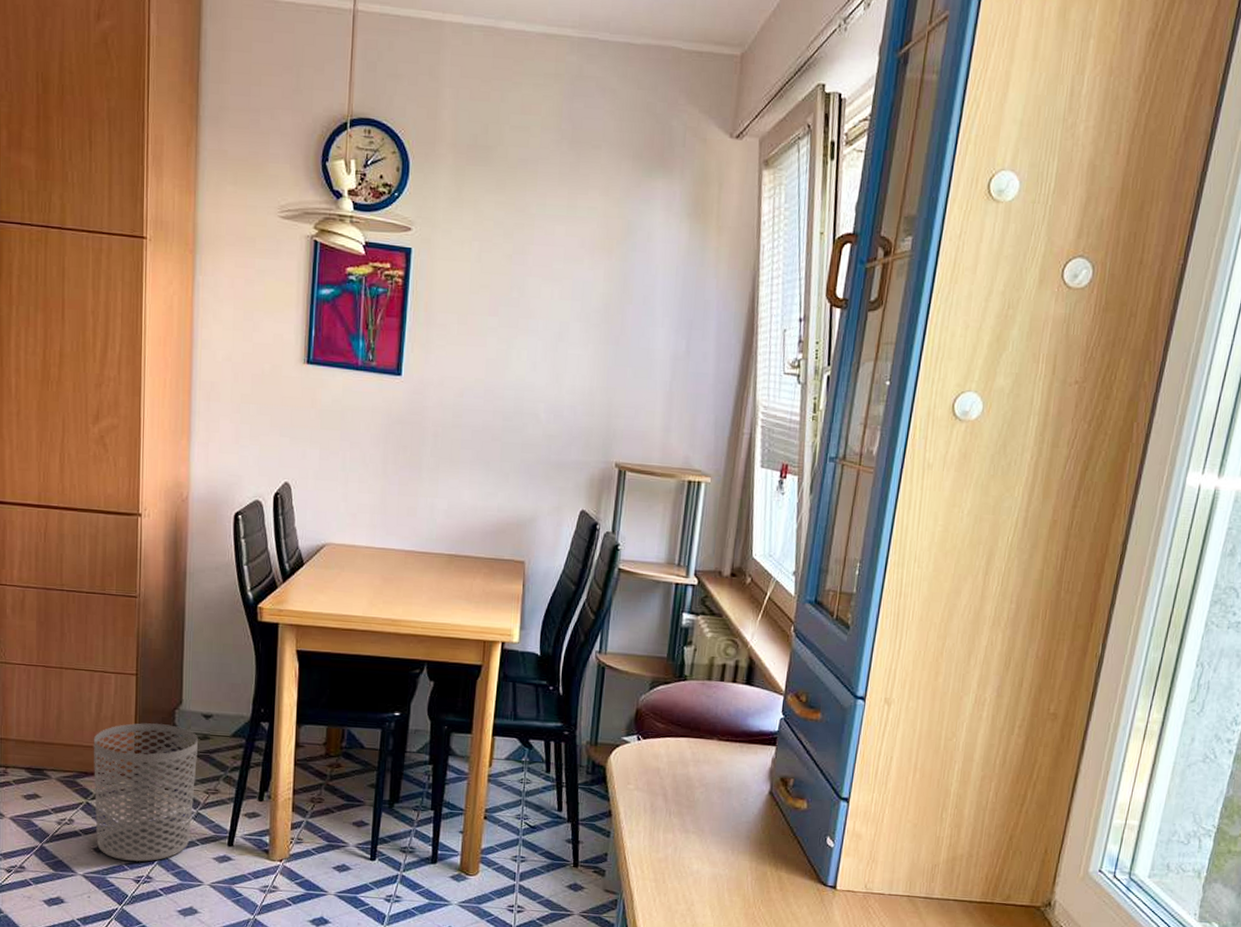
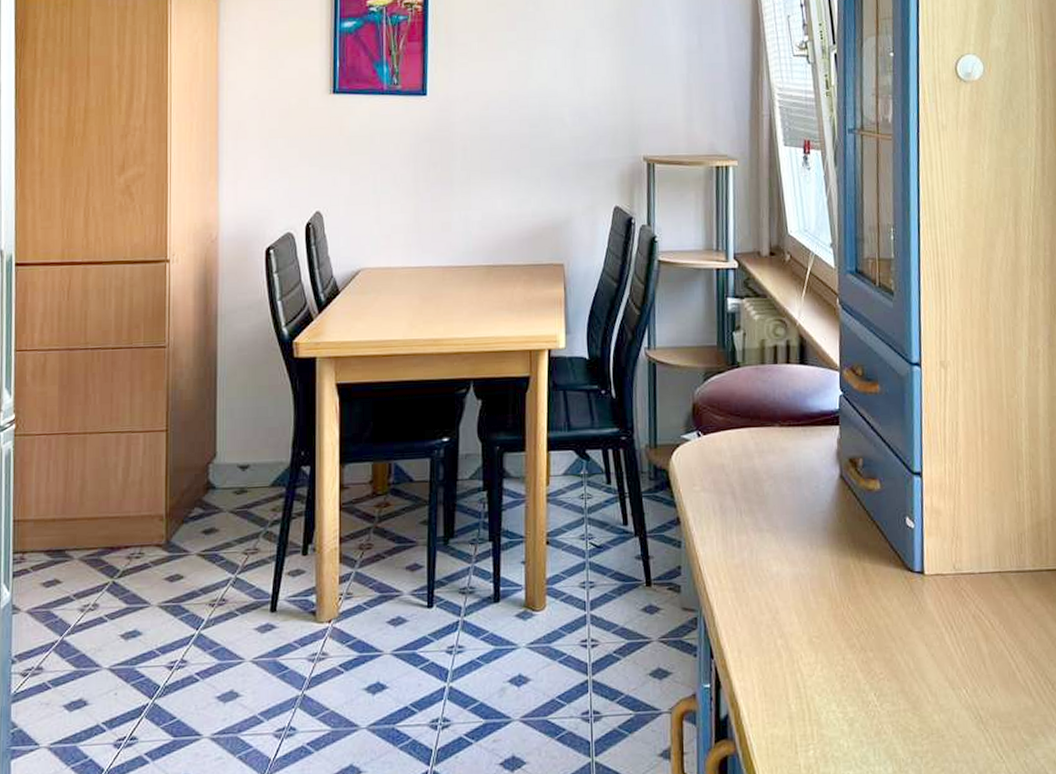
waste bin: present [93,723,198,862] -> none [120,481,234,645]

